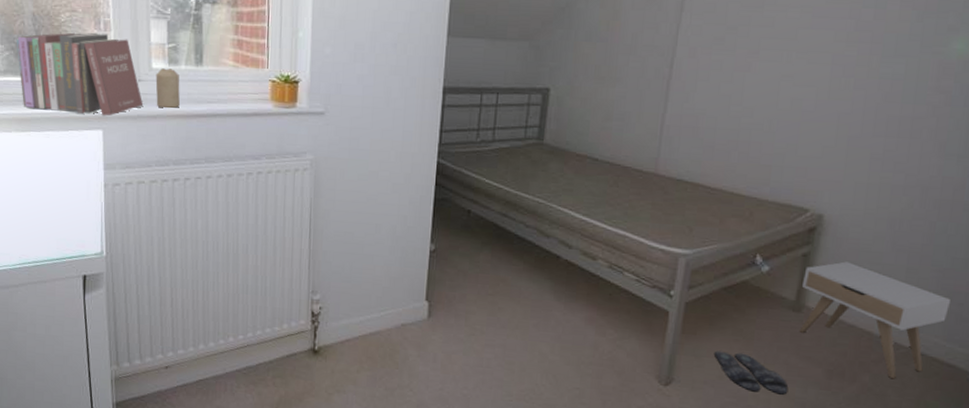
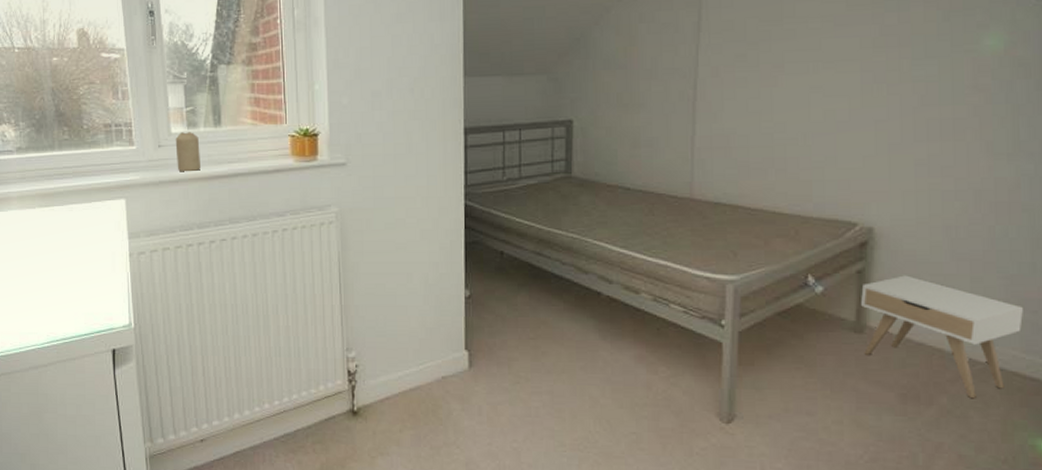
books: present [16,32,144,116] -> none [36,102,165,185]
slippers: present [713,350,789,395] -> none [775,381,861,424]

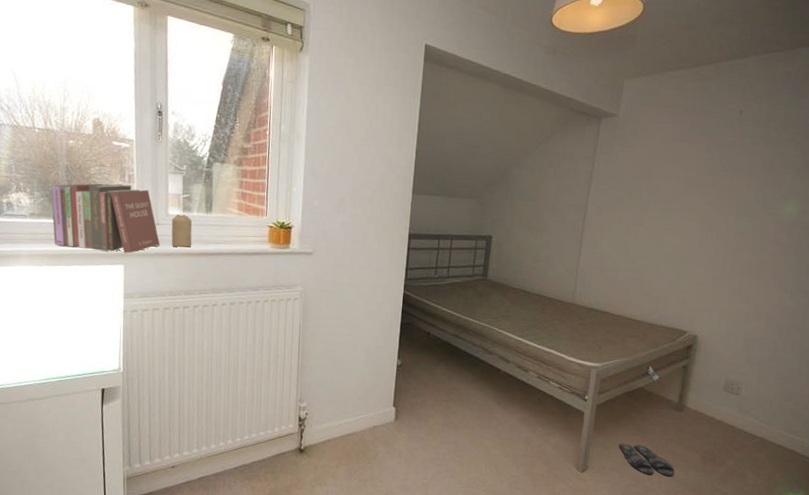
books: none [36,102,165,185] -> present [50,183,160,254]
slippers: none [775,381,861,424] -> present [618,443,675,477]
nightstand: present [861,275,1024,399] -> none [682,371,791,463]

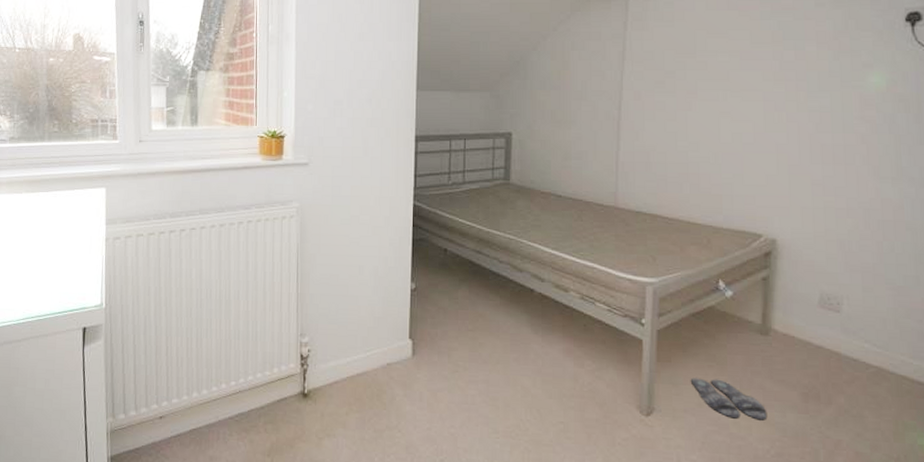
books: present [50,183,160,254] -> none [30,100,144,175]
candle: present [171,214,192,248] -> none [155,129,177,166]

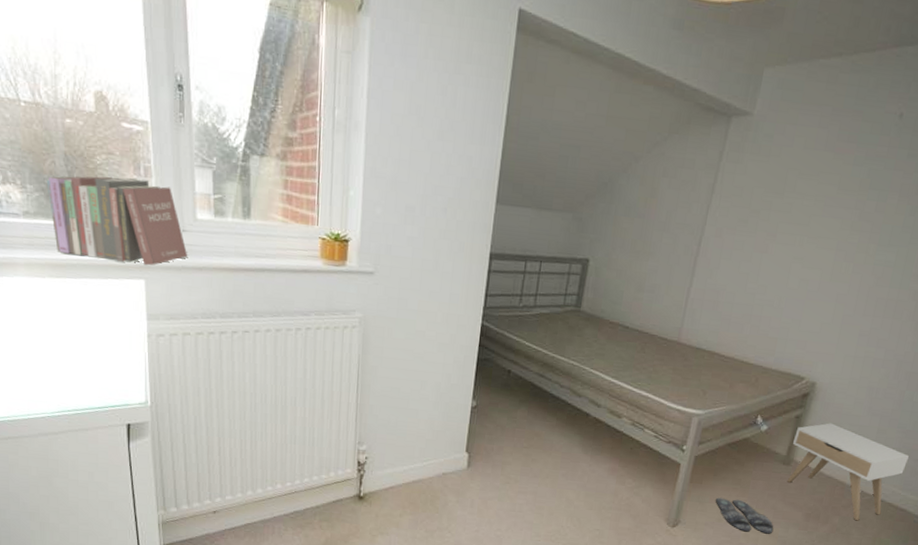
books: none [30,100,144,175] -> present [46,176,188,266]
nightstand: none [766,283,911,400] -> present [787,423,910,521]

